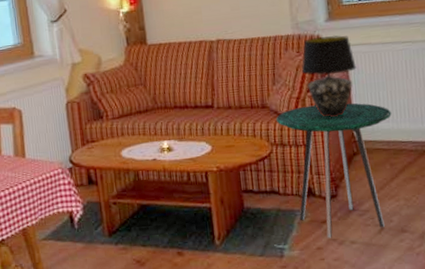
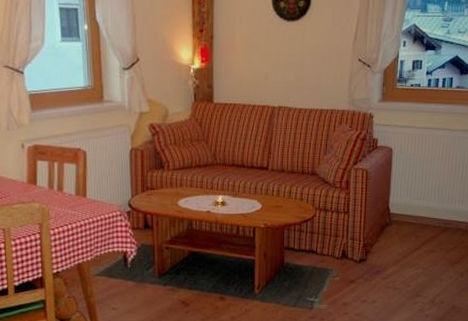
side table: present [276,103,392,238] -> none [322,177,424,296]
table lamp: present [301,35,357,117] -> none [351,115,400,189]

